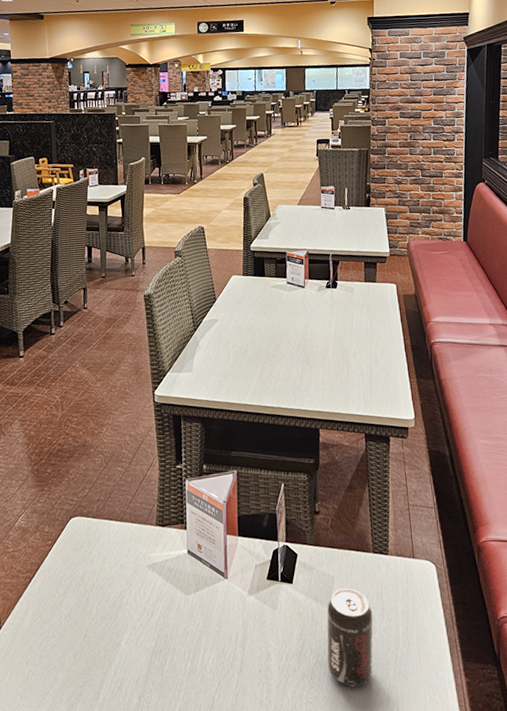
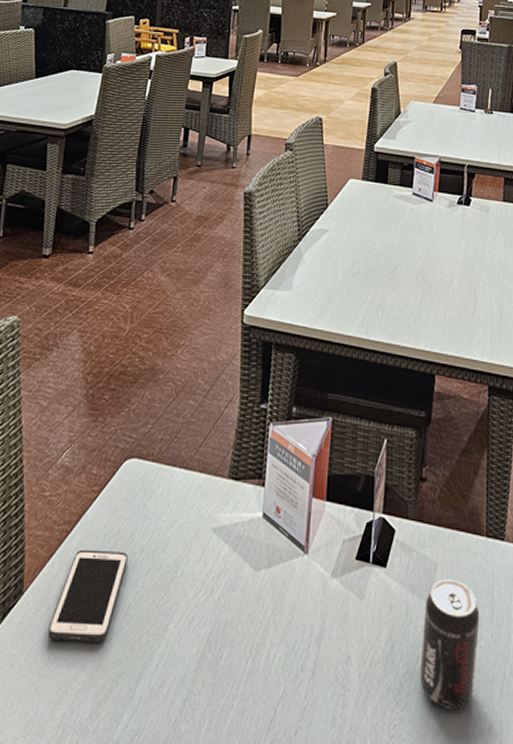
cell phone: none [24,589,82,661] -> present [48,549,128,642]

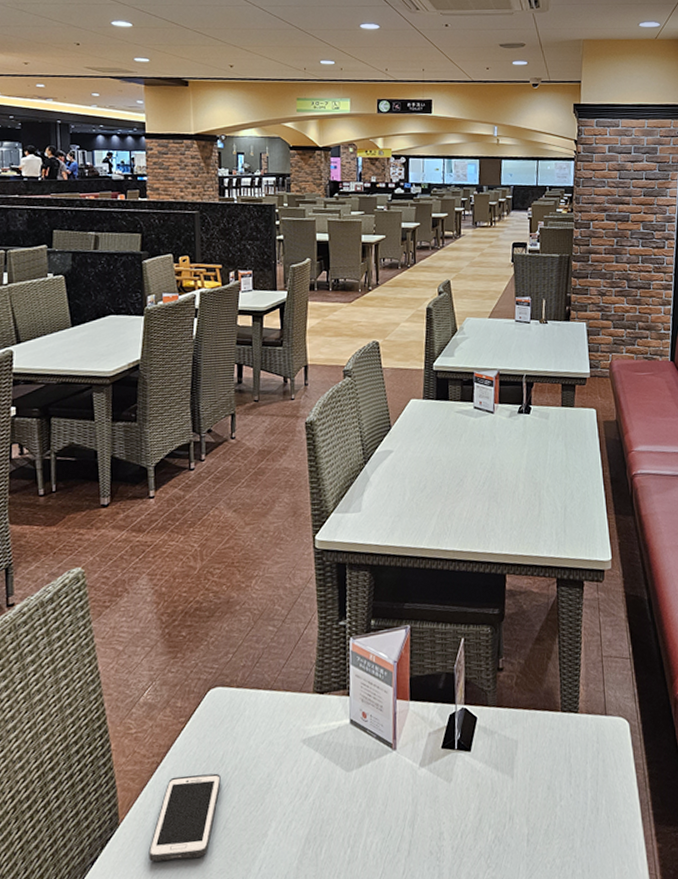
beverage can: present [419,578,480,709] -> none [507,753,560,863]

